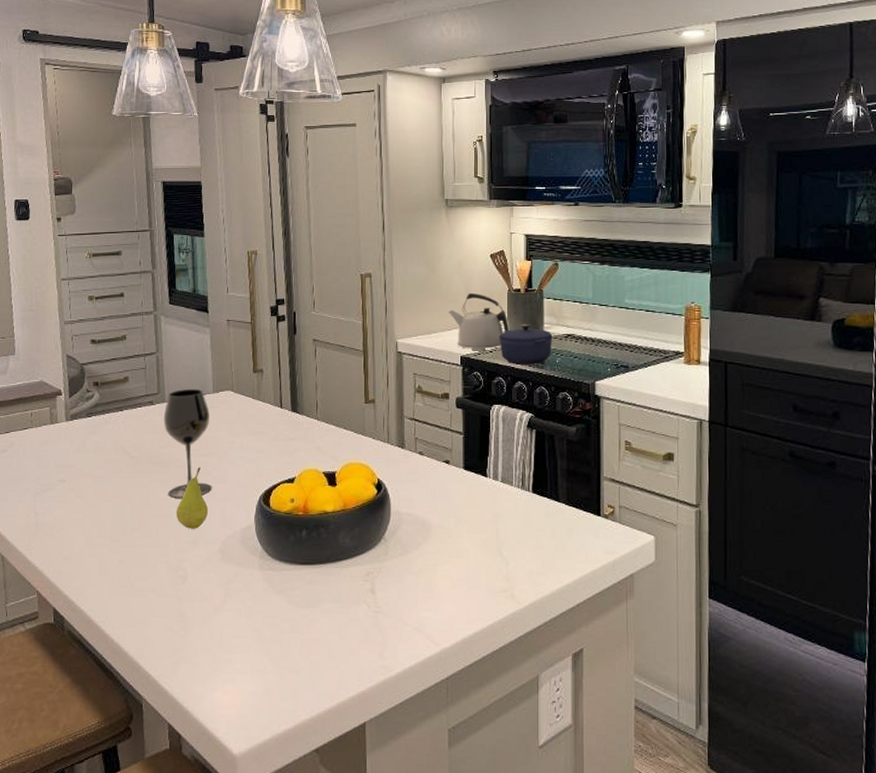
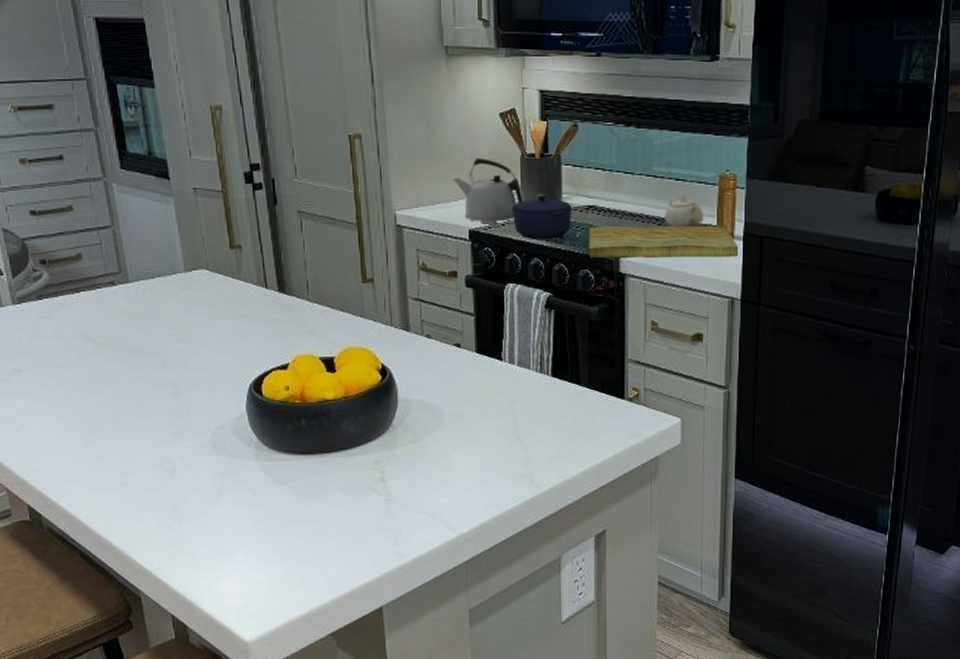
wineglass: present [163,388,212,498] -> none [129,267,194,387]
fruit: present [175,467,208,529] -> none [155,354,192,420]
cutting board: none [568,352,705,381] -> present [589,225,739,258]
teapot: none [636,323,672,354] -> present [665,193,704,228]

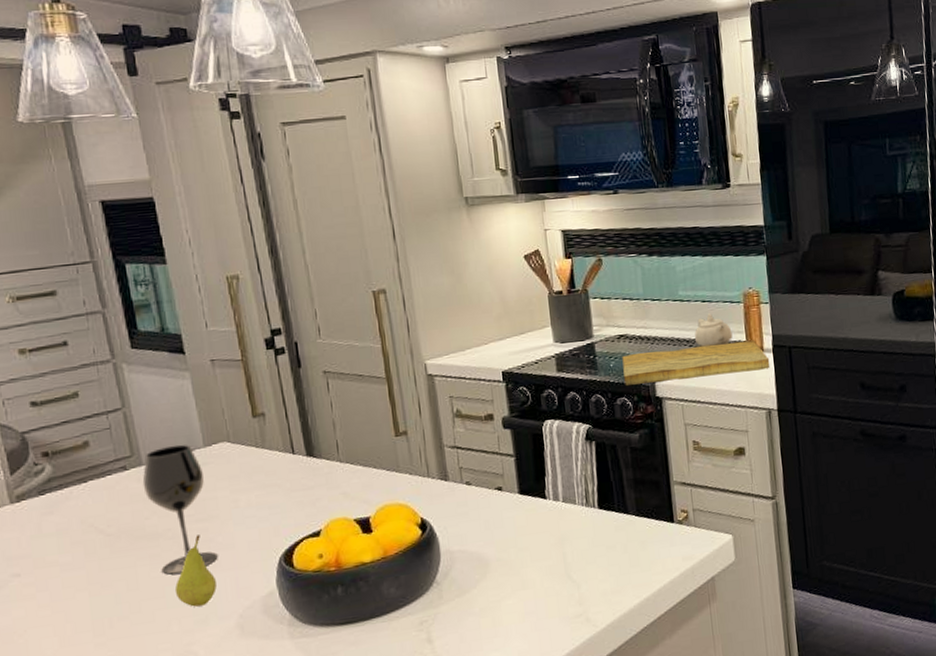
wineglass: none [129,267,194,387] -> present [142,444,218,575]
fruit: none [155,354,192,420] -> present [174,535,217,607]
kettle: present [453,157,524,224] -> none [483,299,555,365]
cooking pot: present [512,193,573,239] -> none [543,327,604,374]

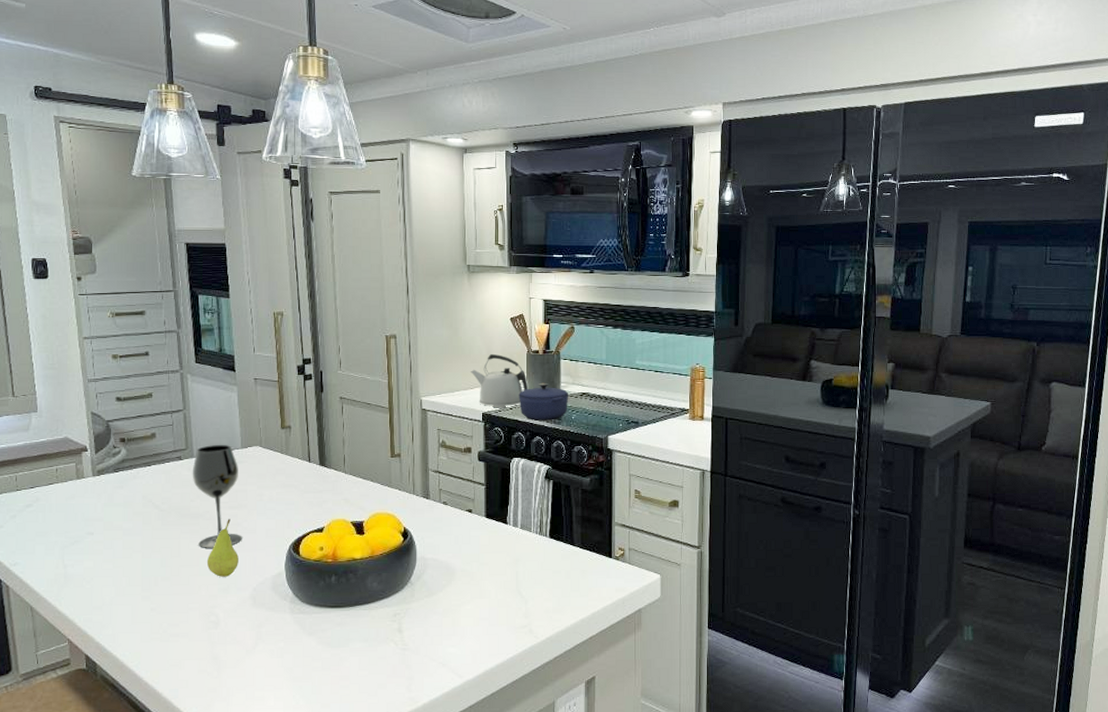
kettle: none [483,299,555,365] -> present [471,353,529,408]
cooking pot: none [543,327,604,374] -> present [518,382,569,421]
cutting board: present [622,340,770,386] -> none [583,409,708,436]
teapot: present [694,313,733,347] -> none [646,382,678,411]

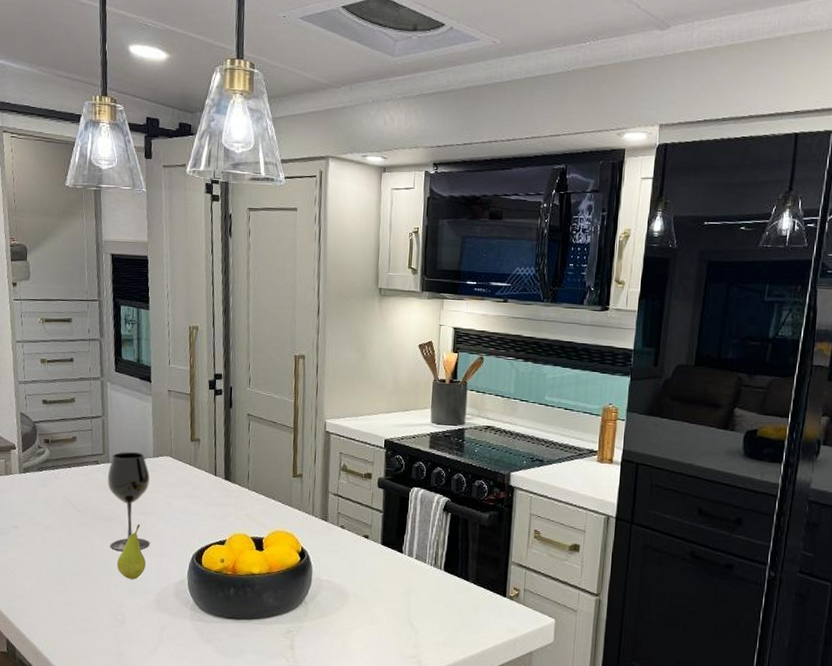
kettle: present [471,353,529,408] -> none [376,380,433,436]
cooking pot: present [518,382,569,421] -> none [422,412,474,452]

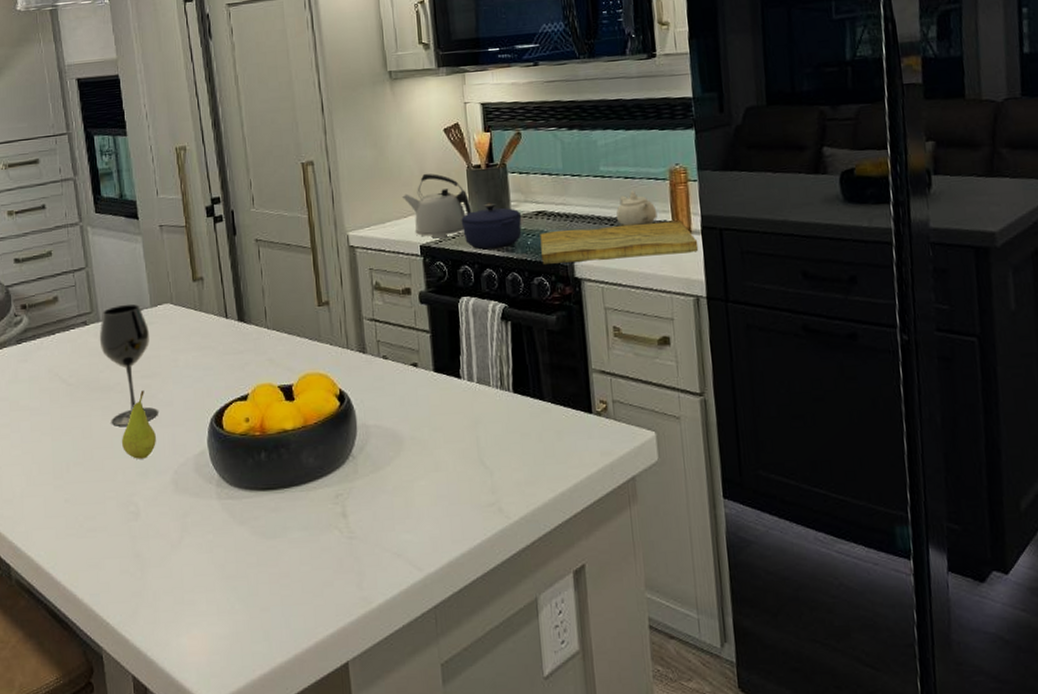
kettle: none [376,380,433,436] -> present [403,173,472,239]
cooking pot: none [422,412,474,452] -> present [461,202,522,250]
cutting board: none [484,444,617,480] -> present [540,220,699,264]
teapot: none [552,420,587,452] -> present [616,191,658,226]

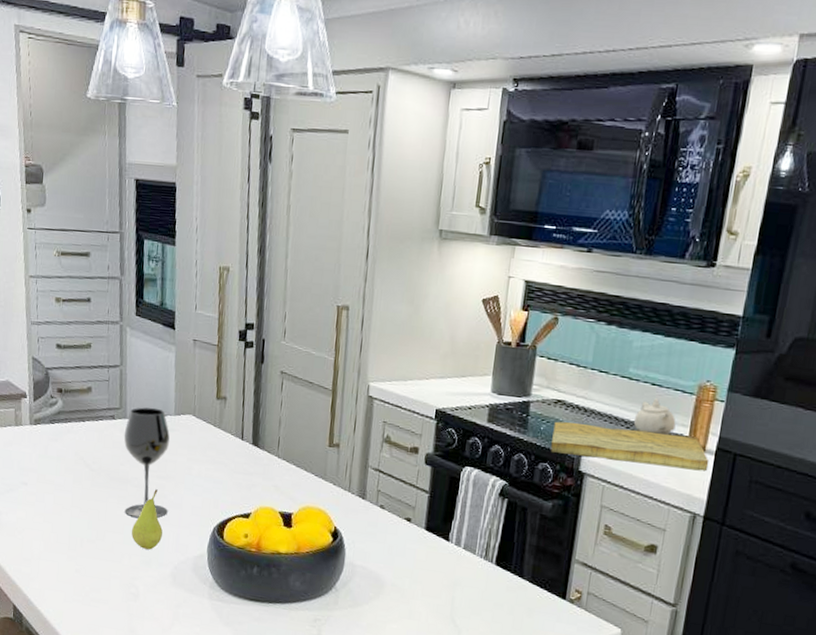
kettle: present [403,173,472,239] -> none [428,339,494,407]
cooking pot: present [461,202,522,250] -> none [480,381,541,429]

